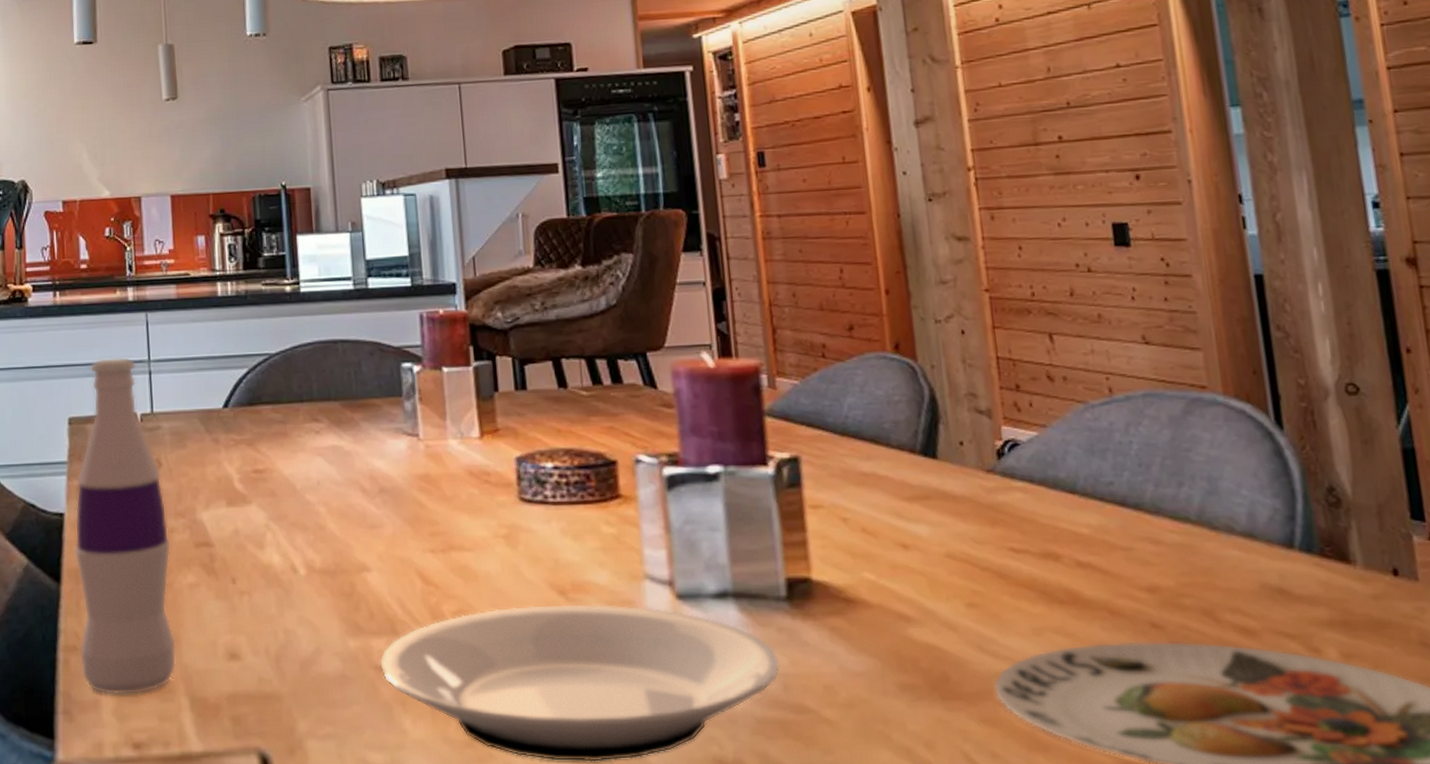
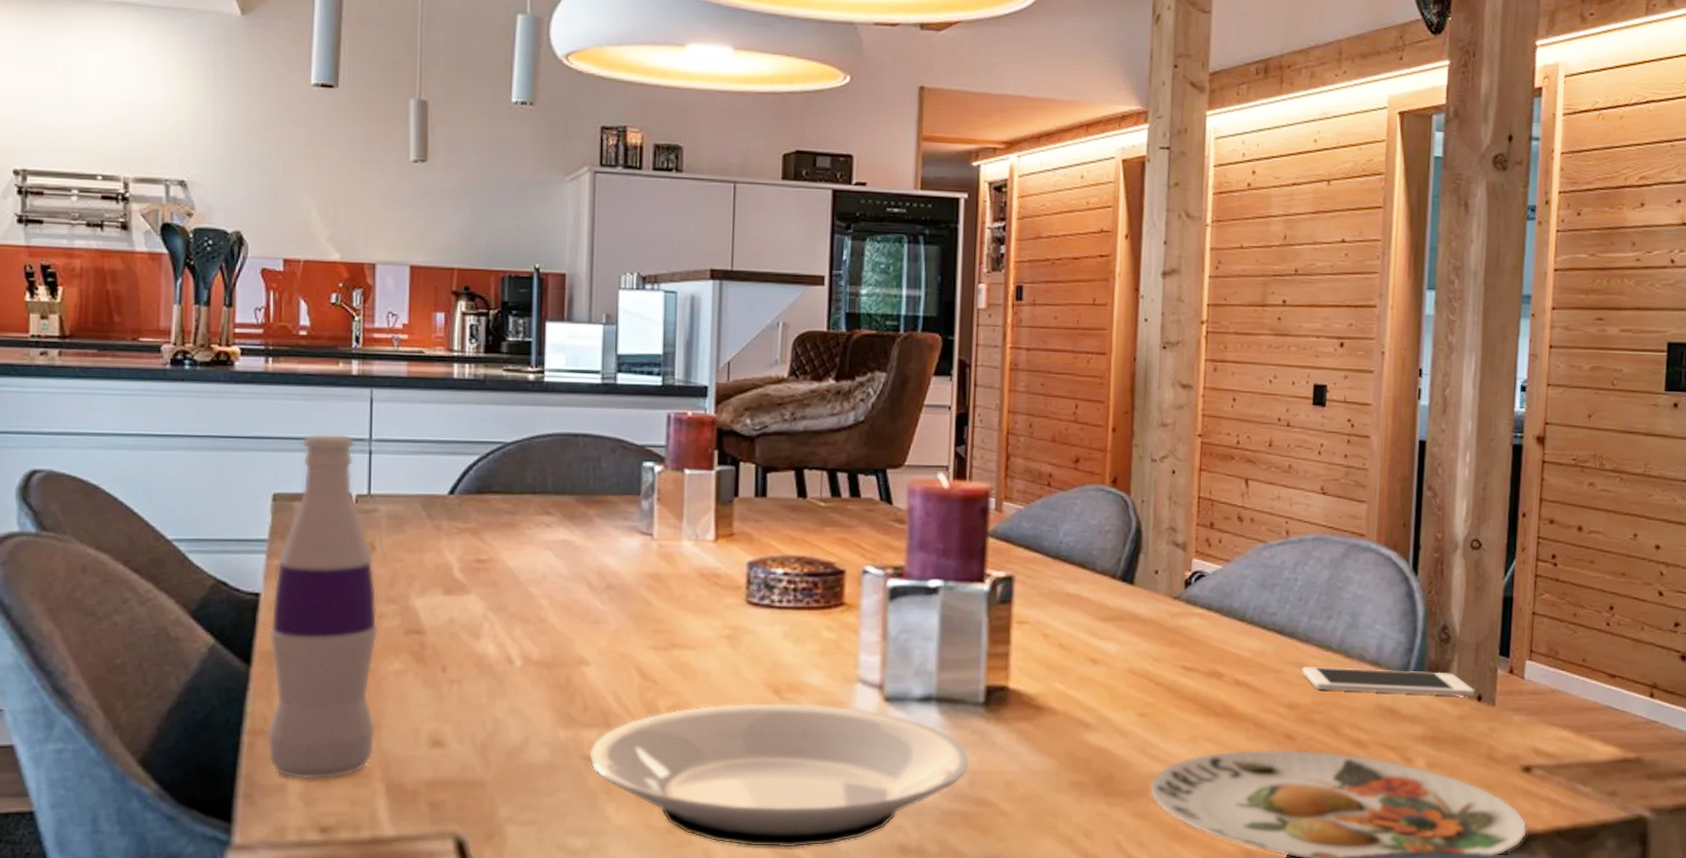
cell phone: none [1157,541,1388,572] -> present [1302,666,1475,697]

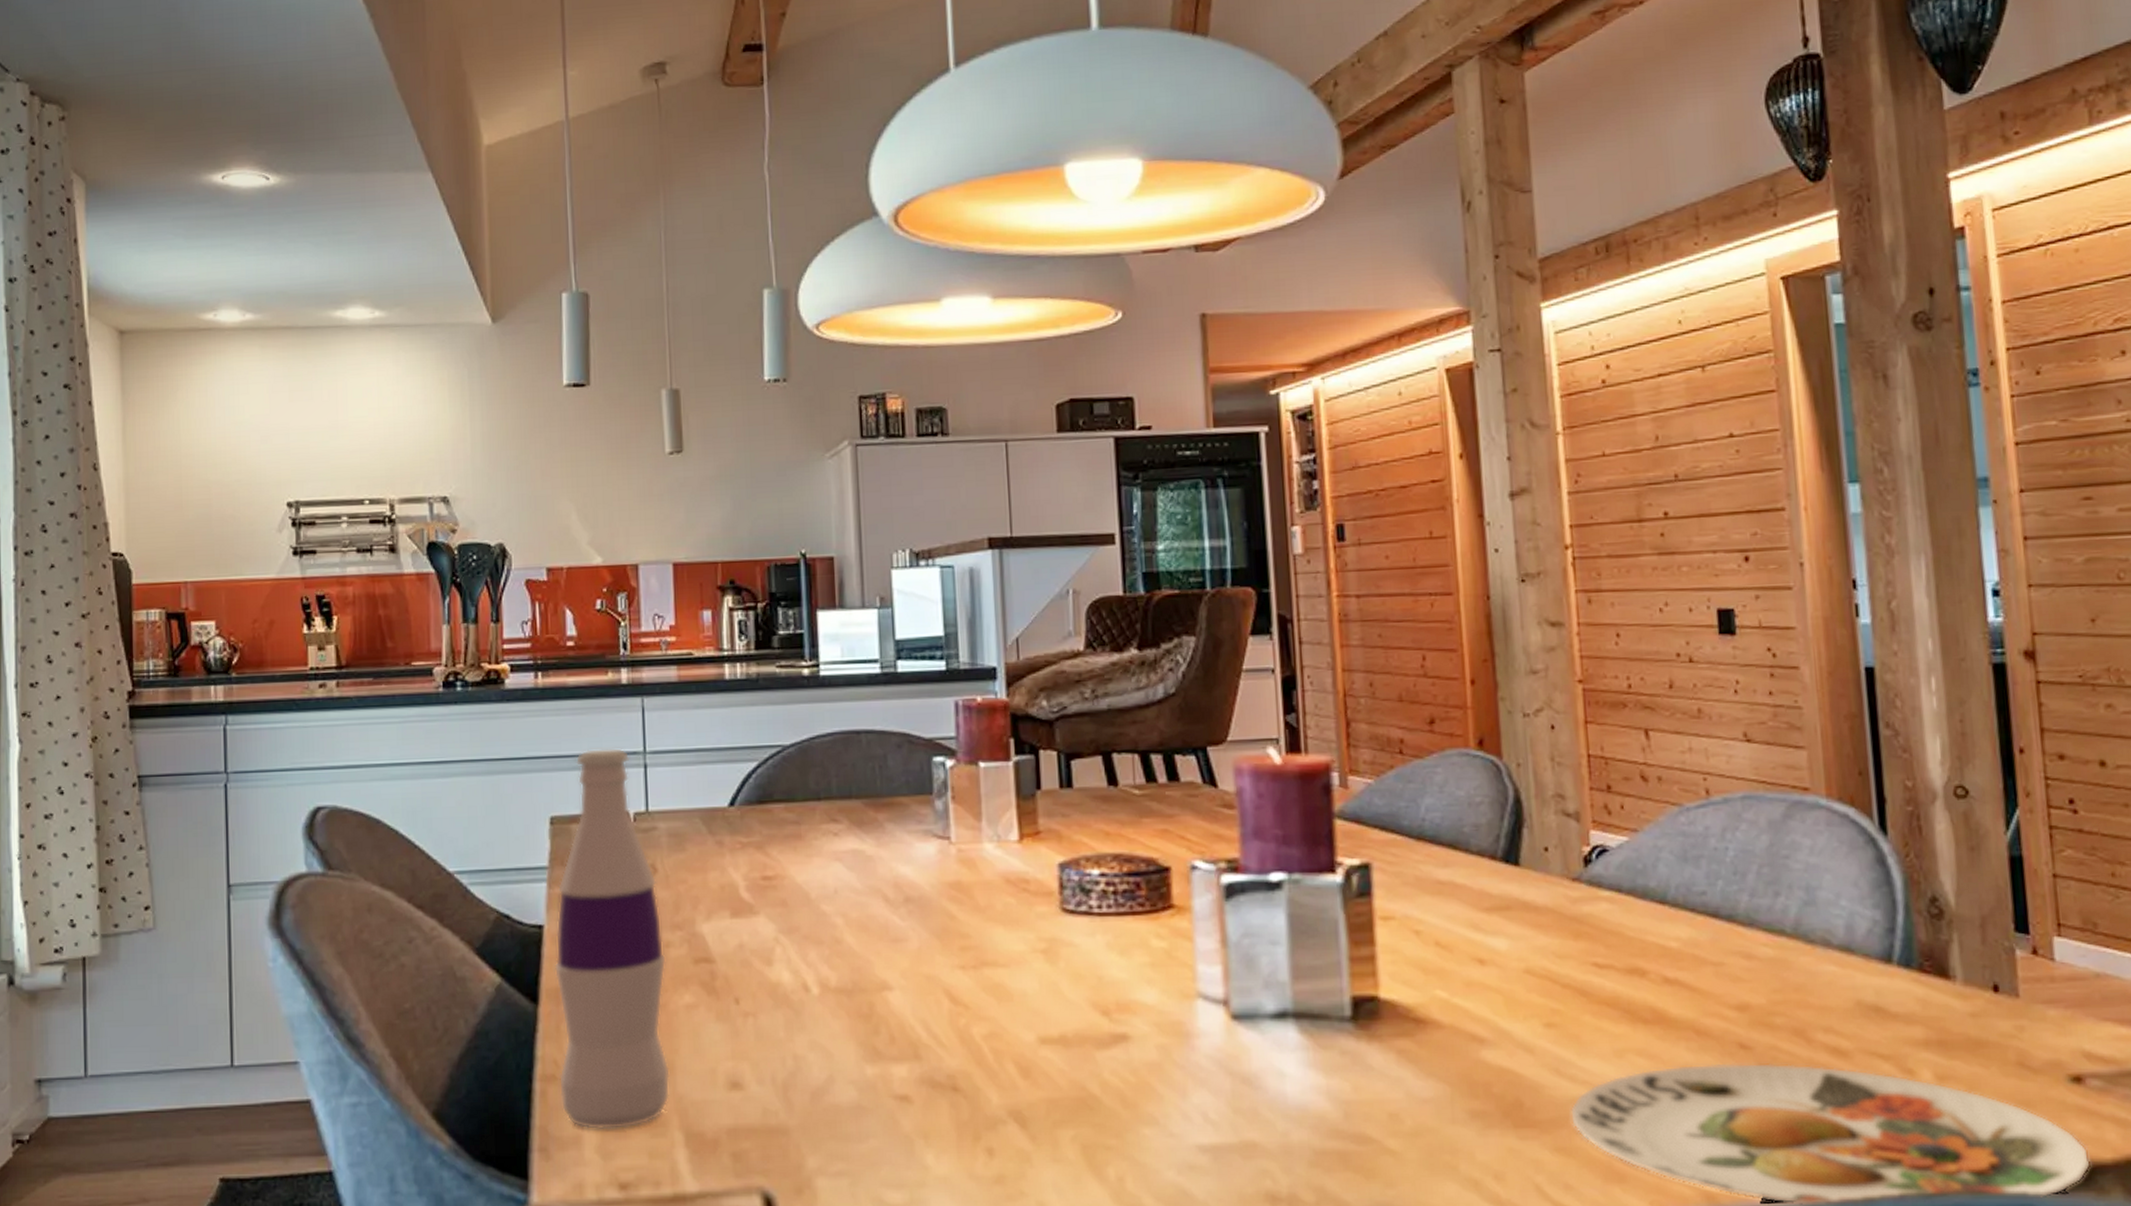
plate: present [589,703,970,848] -> none [900,1025,1342,1199]
cell phone: present [1302,666,1475,697] -> none [1749,956,1989,988]

